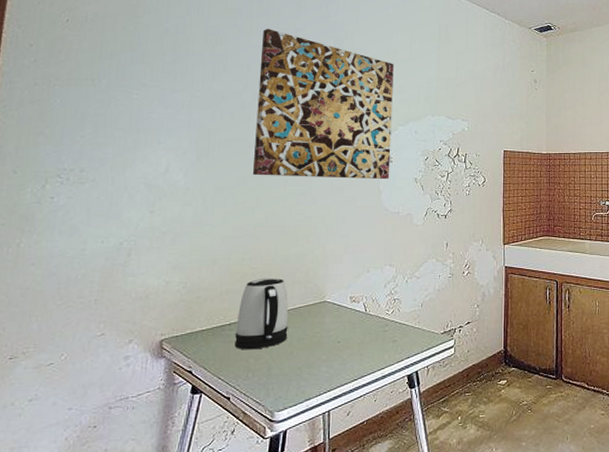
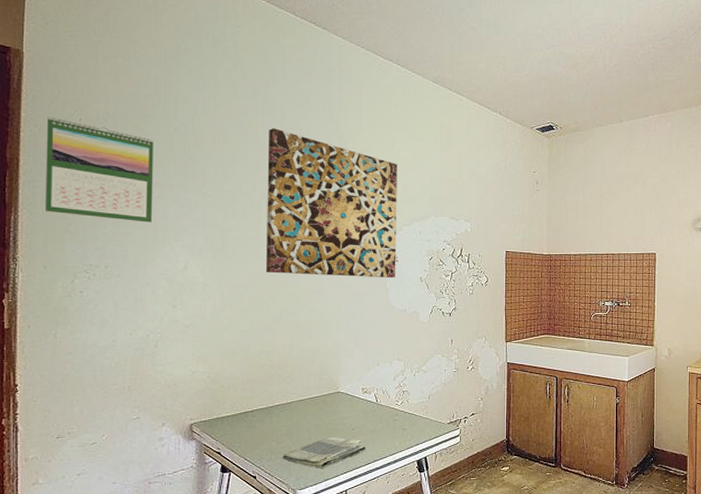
calendar: none [21,18,143,124] -> present [45,117,154,223]
kettle: present [235,277,288,350] -> none [258,369,306,435]
dish towel: none [261,351,353,387] -> present [283,437,367,468]

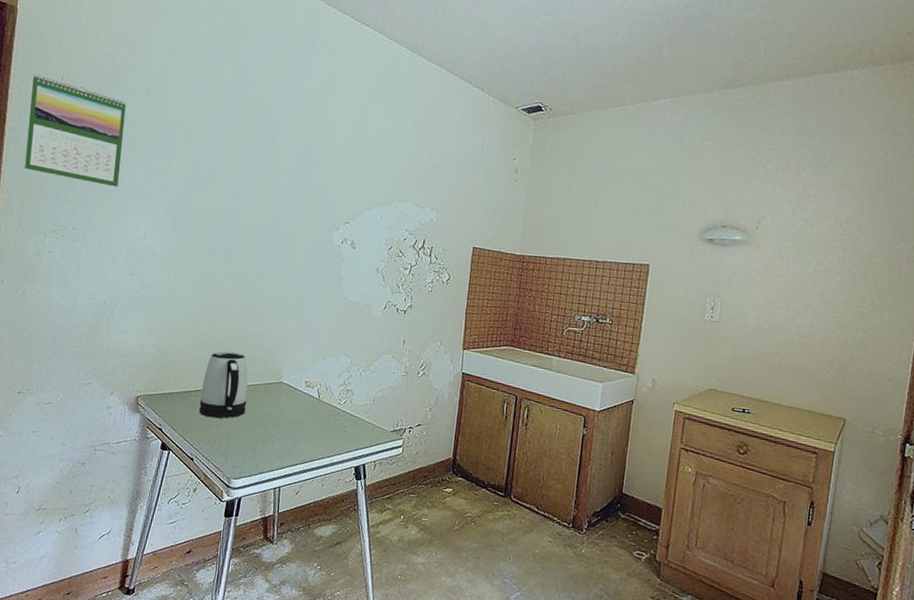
kettle: none [258,369,306,435] -> present [199,351,248,419]
wall art: present [265,128,397,279] -> none [220,95,364,267]
dish towel: present [283,437,367,468] -> none [220,428,304,461]

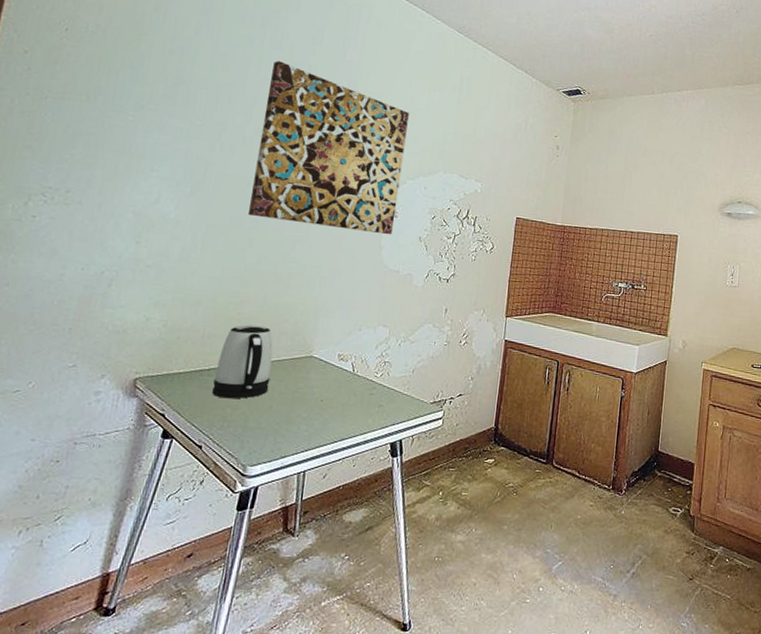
calendar: present [25,74,126,187] -> none [9,23,145,148]
wall art: none [220,95,364,267] -> present [247,61,409,235]

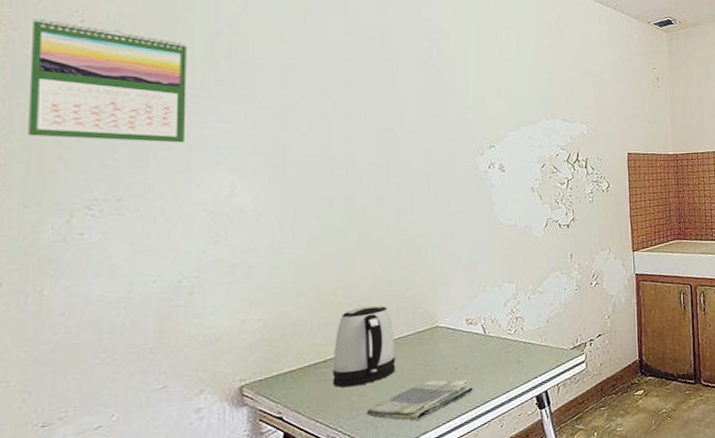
calendar: none [9,23,145,148] -> present [28,18,187,143]
dish towel: none [236,407,335,443] -> present [367,379,474,421]
wall art: present [247,61,409,235] -> none [339,28,503,194]

